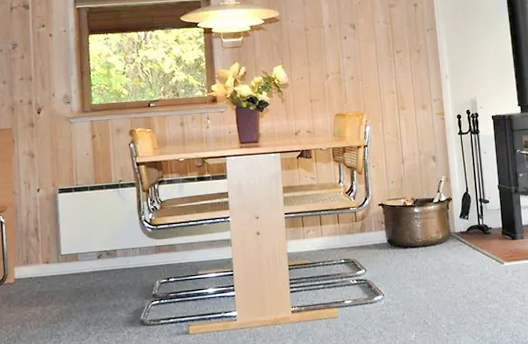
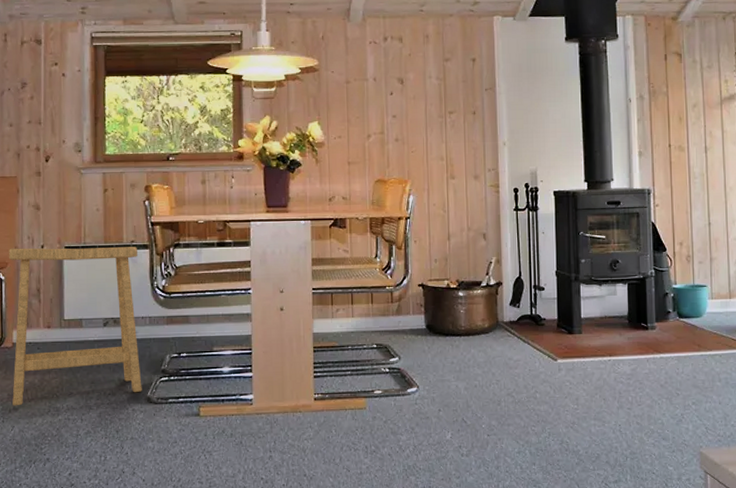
stool: none [7,185,136,337] -> present [8,247,142,406]

